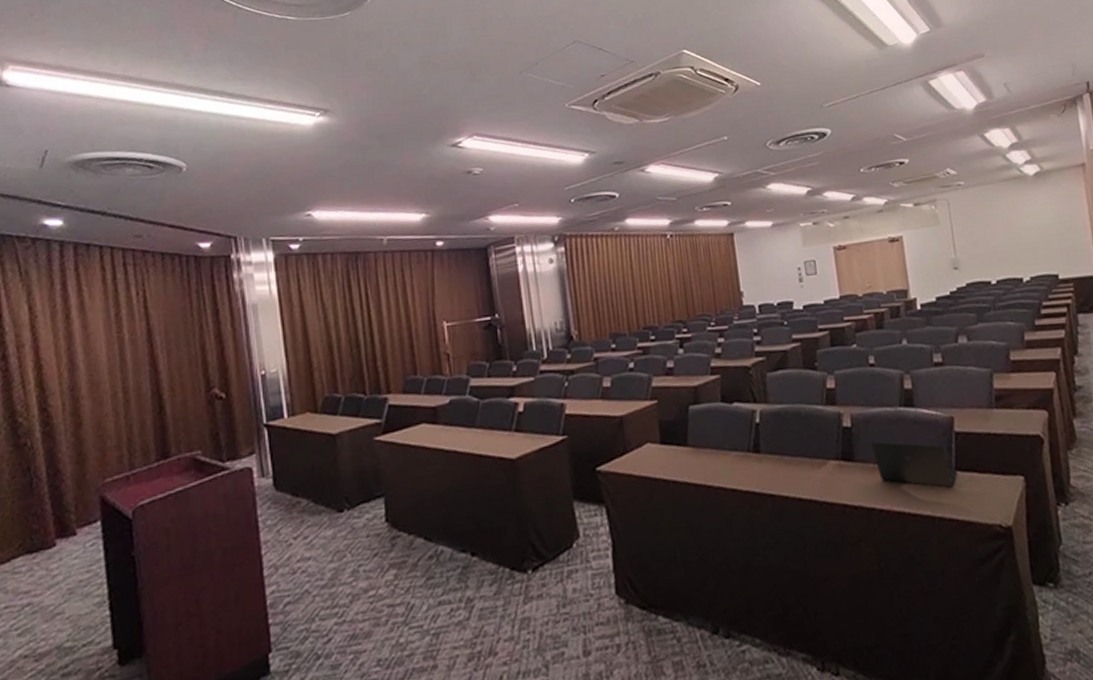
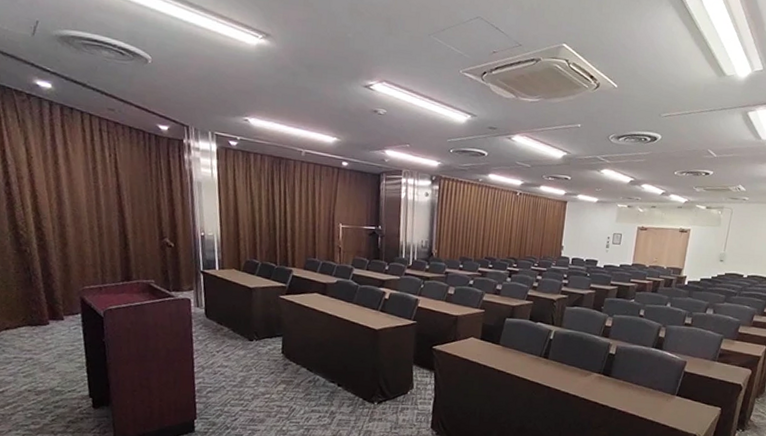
laptop: present [870,440,957,488] -> none [624,366,678,406]

